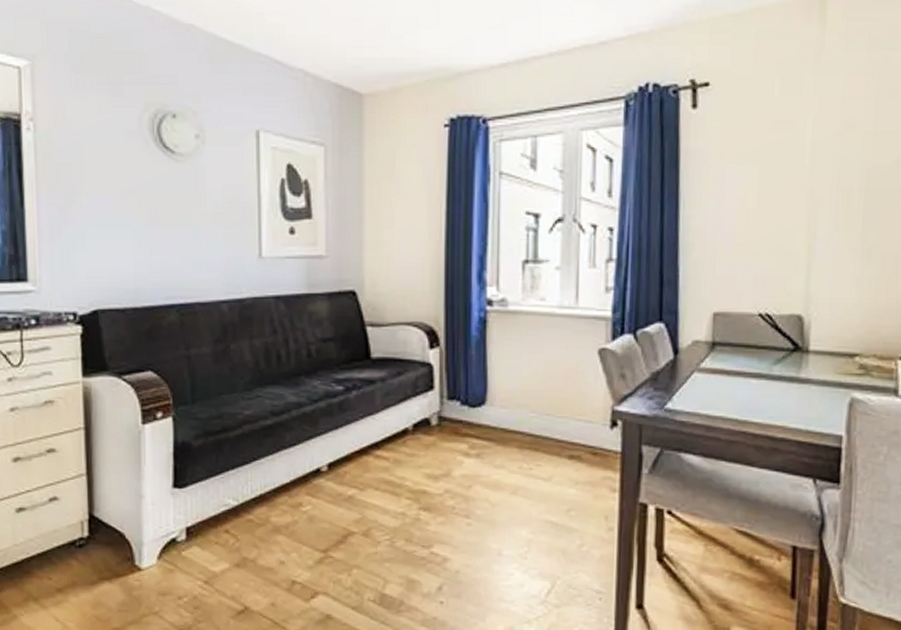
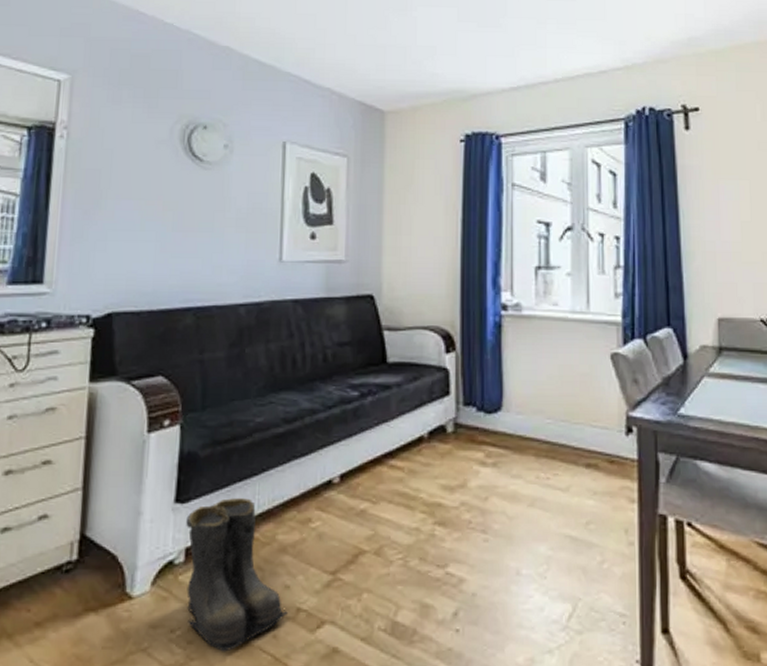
boots: none [185,484,284,617] -> present [186,498,288,652]

